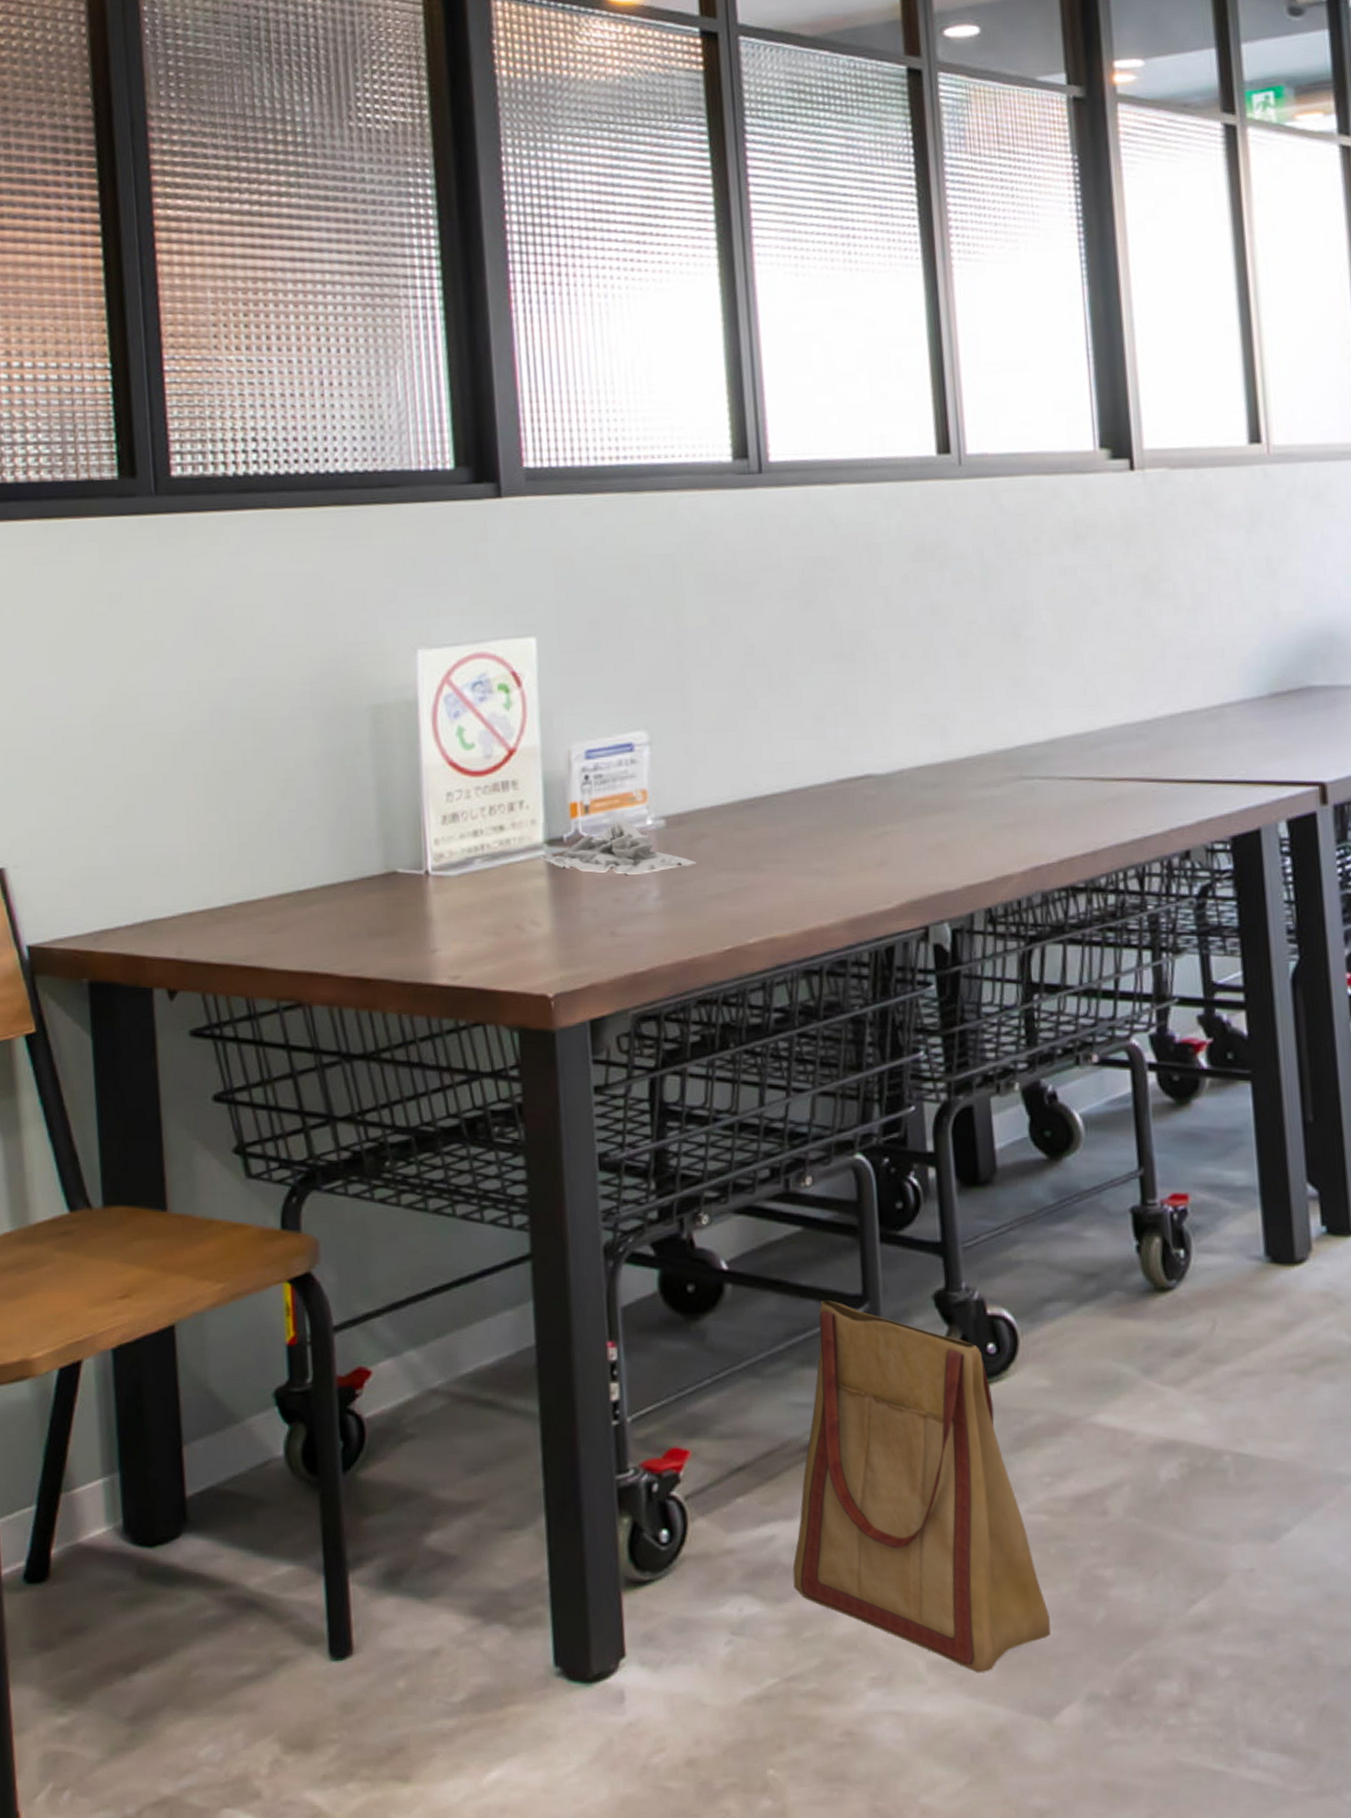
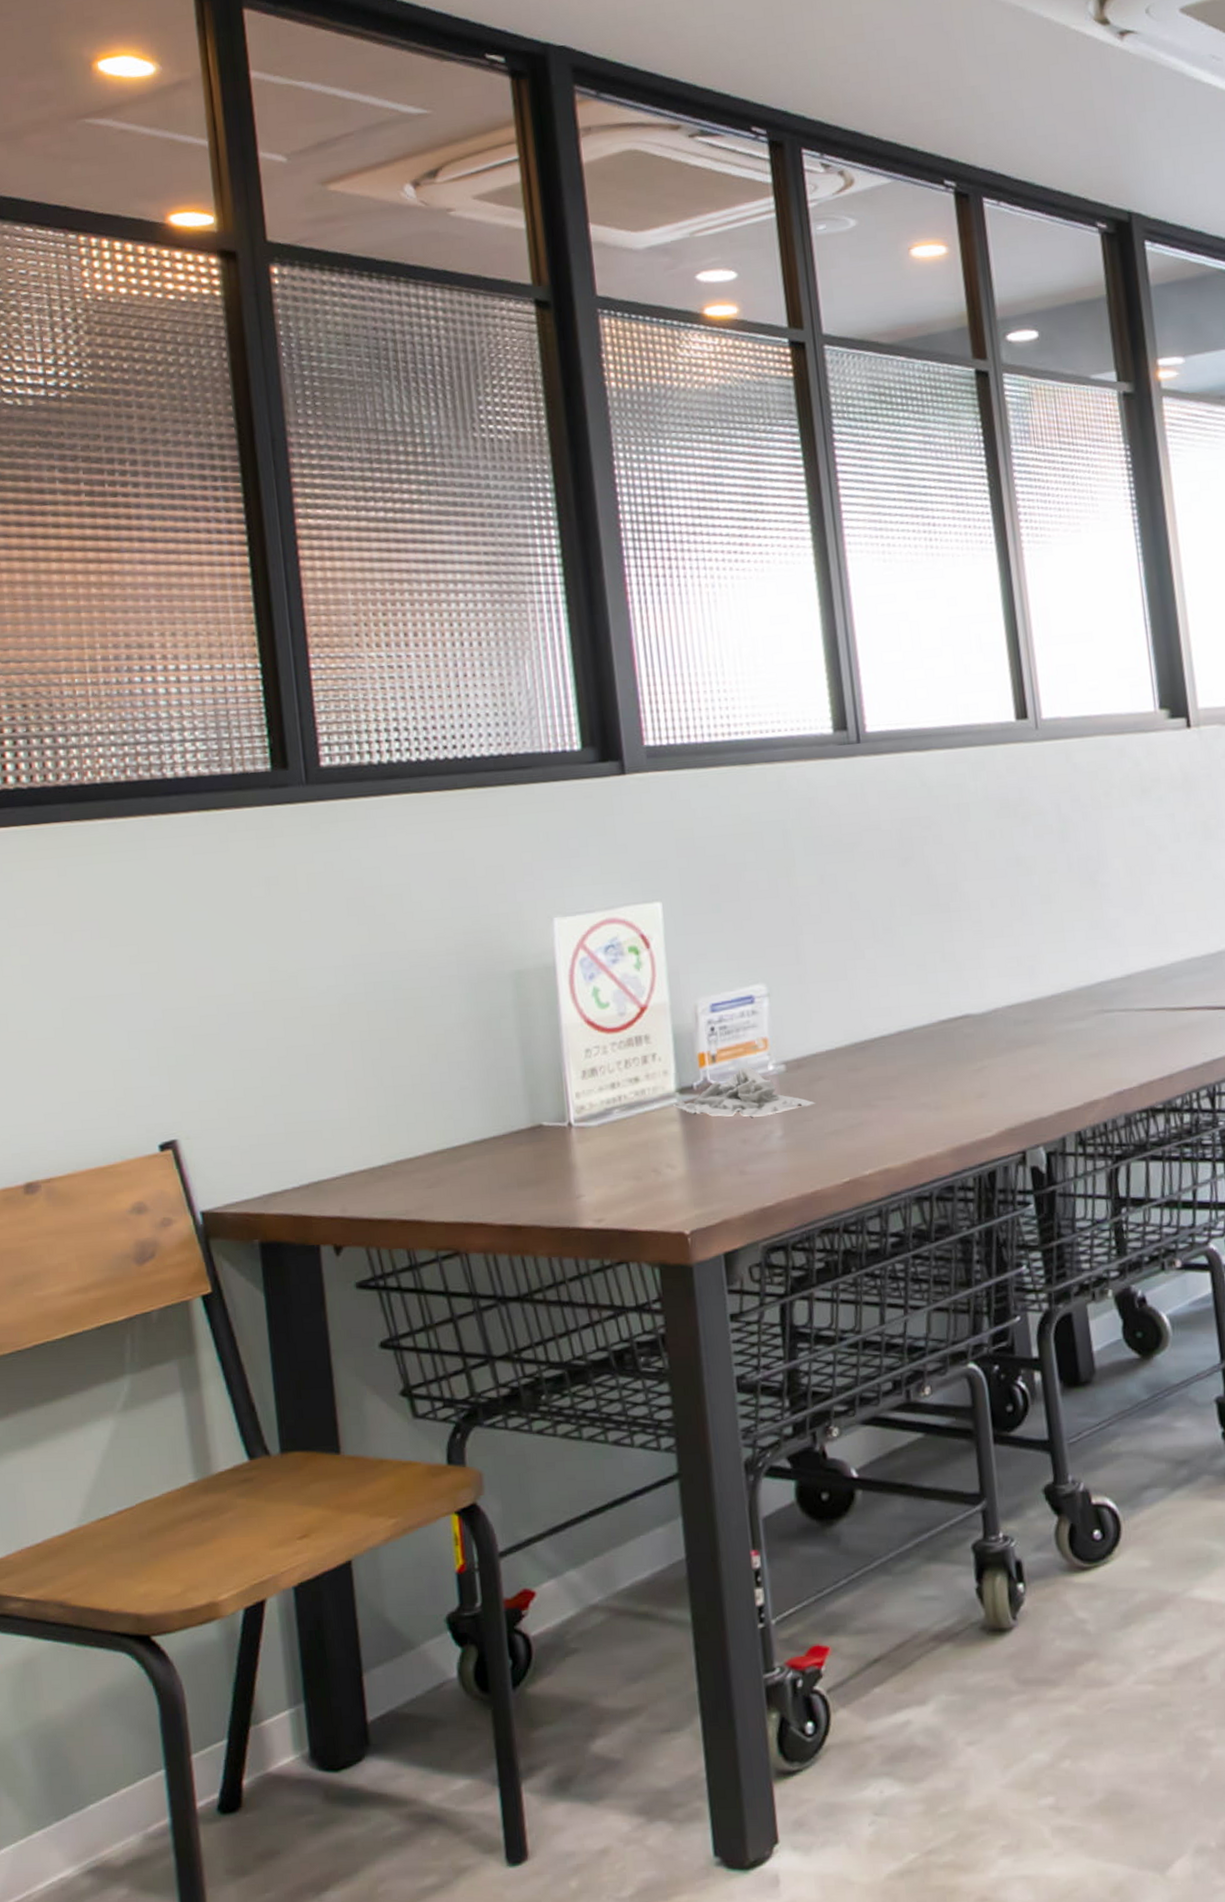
shopping bag: present [792,1300,1051,1673] -> none [927,1499,1161,1835]

